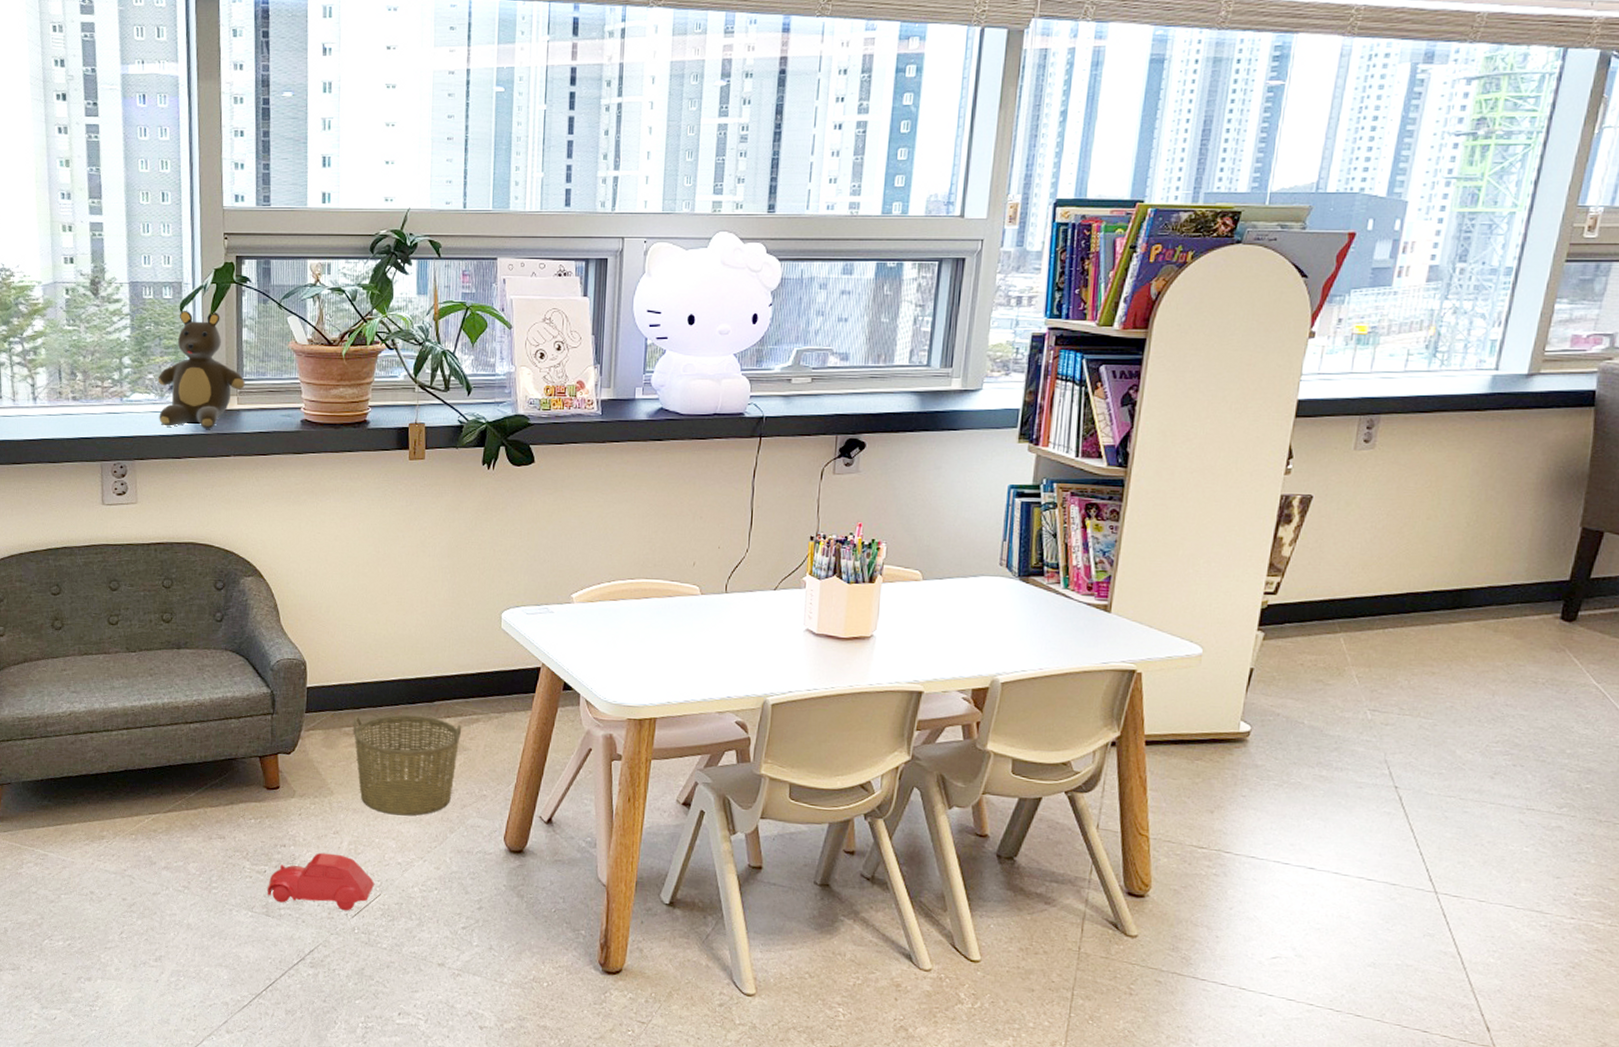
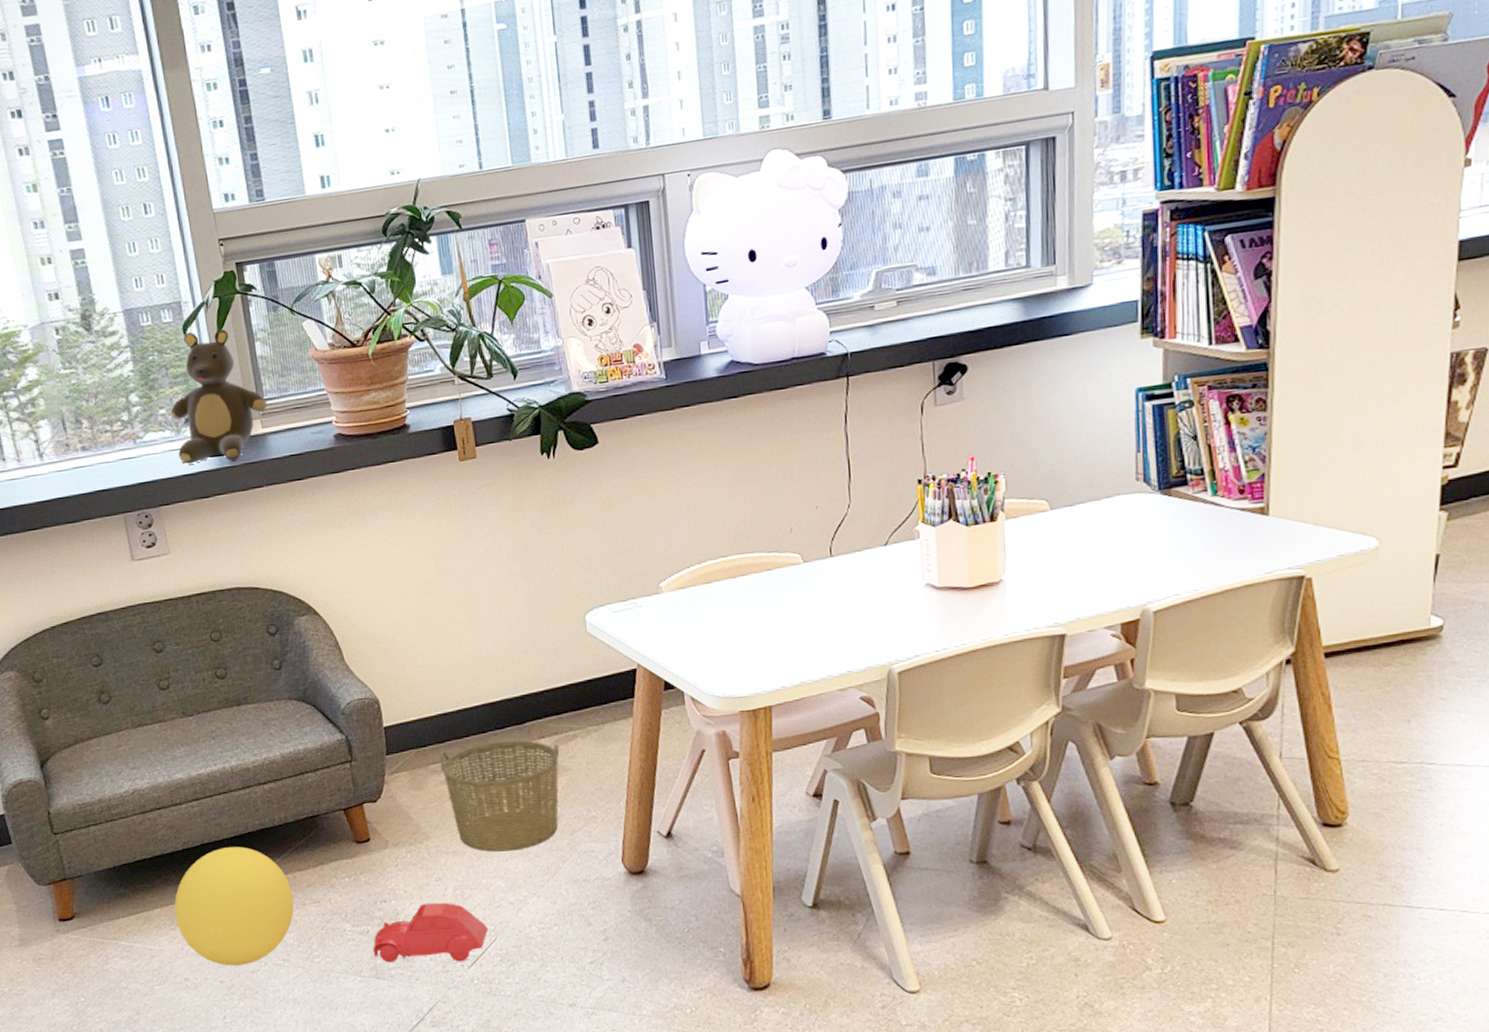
ball: none [90,776,202,887] -> present [174,846,294,966]

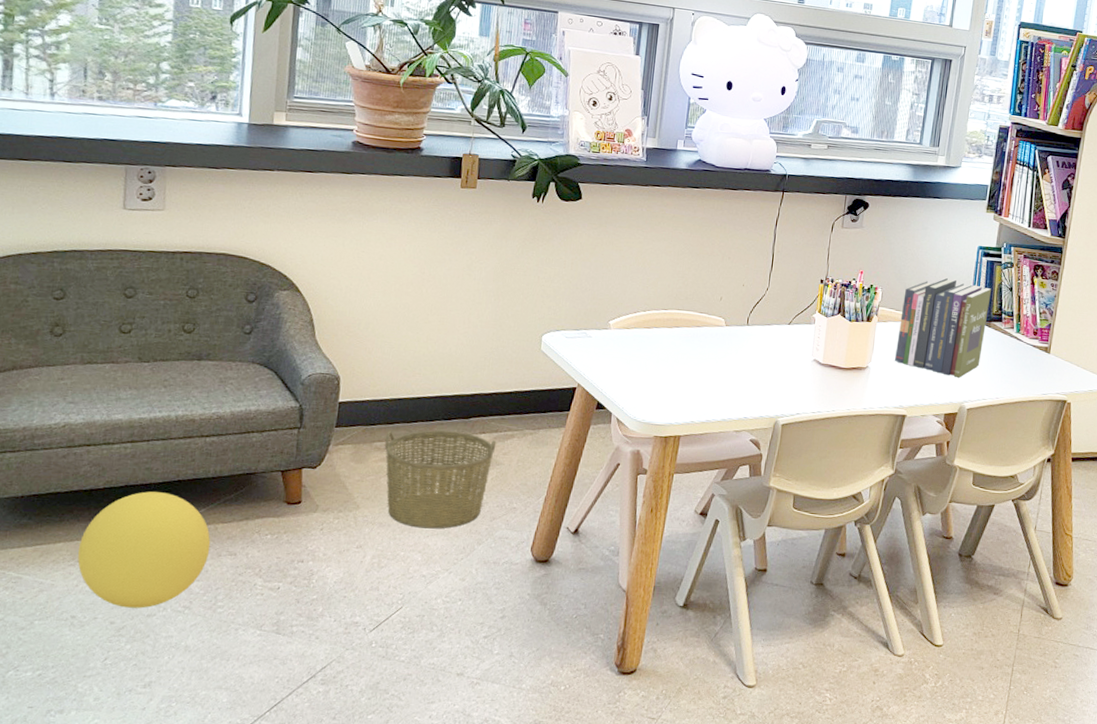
teddy bear: present [170,328,267,465] -> none [197,24,296,142]
toy car: present [372,902,489,963] -> none [279,567,397,626]
books: none [1037,441,1166,573] -> present [895,277,992,378]

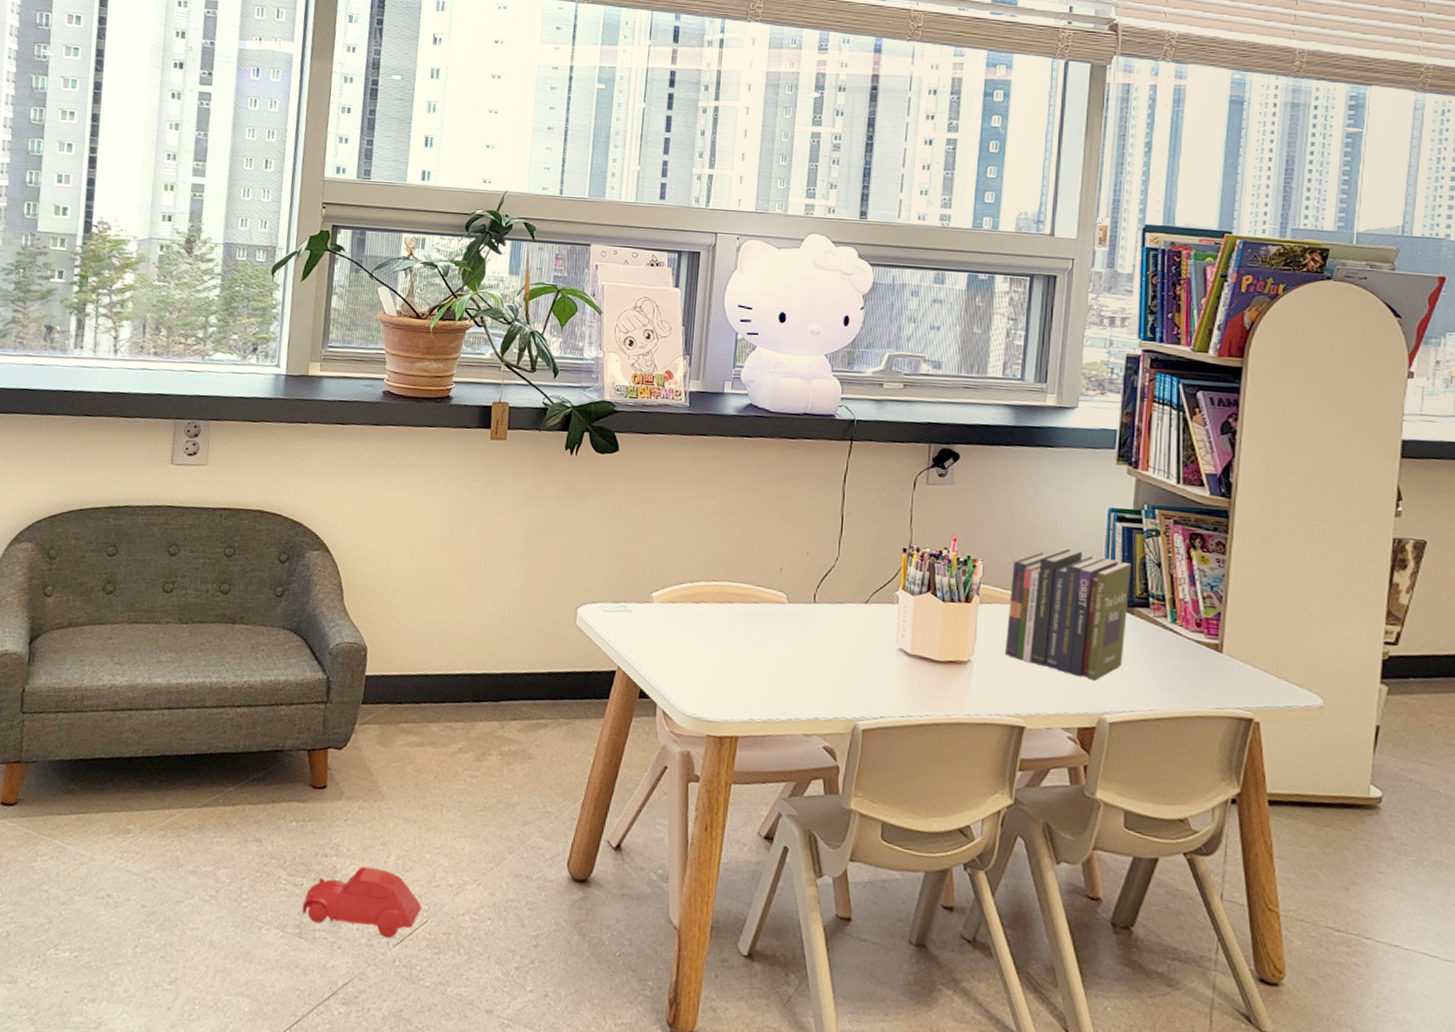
ball: present [77,491,211,608] -> none [115,763,238,894]
toy car: none [279,567,397,626] -> present [302,866,422,939]
basket: present [384,430,497,529] -> none [410,711,529,831]

